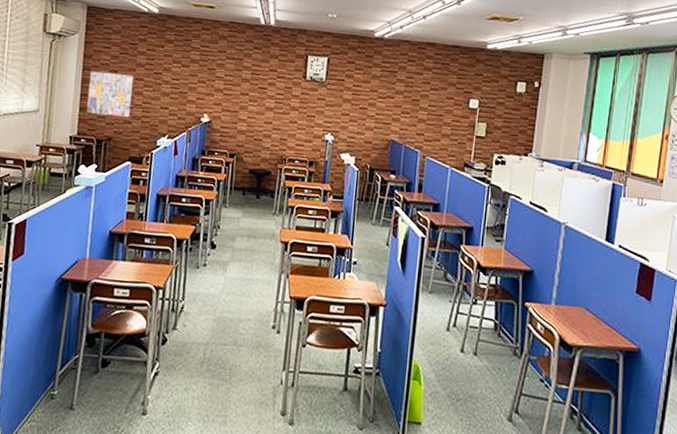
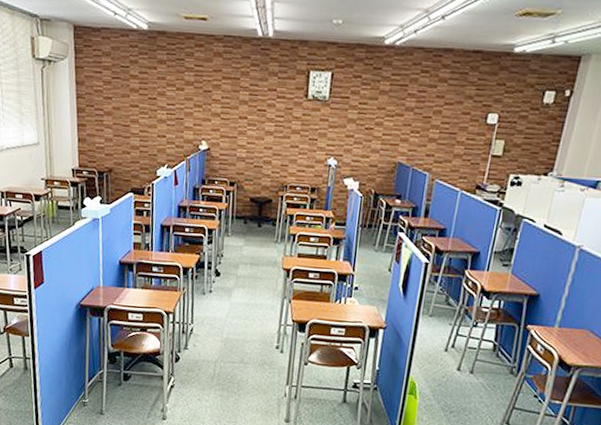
wall art: present [86,70,134,118] -> none [84,98,129,148]

